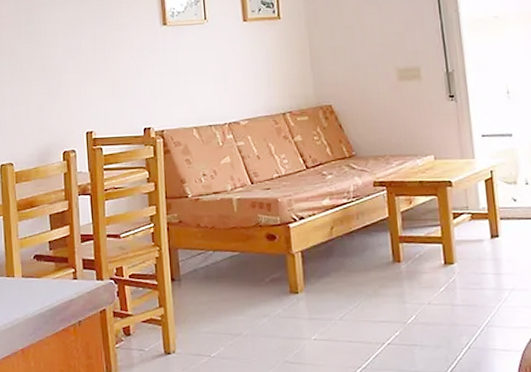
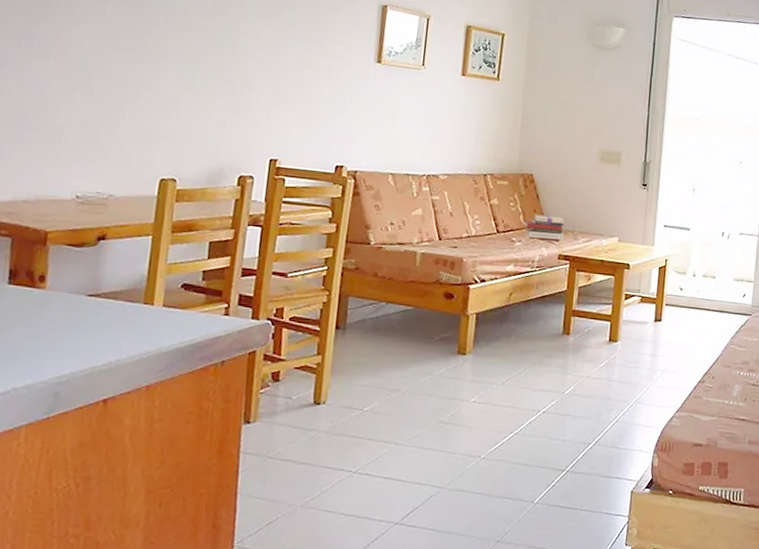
books: none [330,143,376,170] -> present [522,214,564,241]

